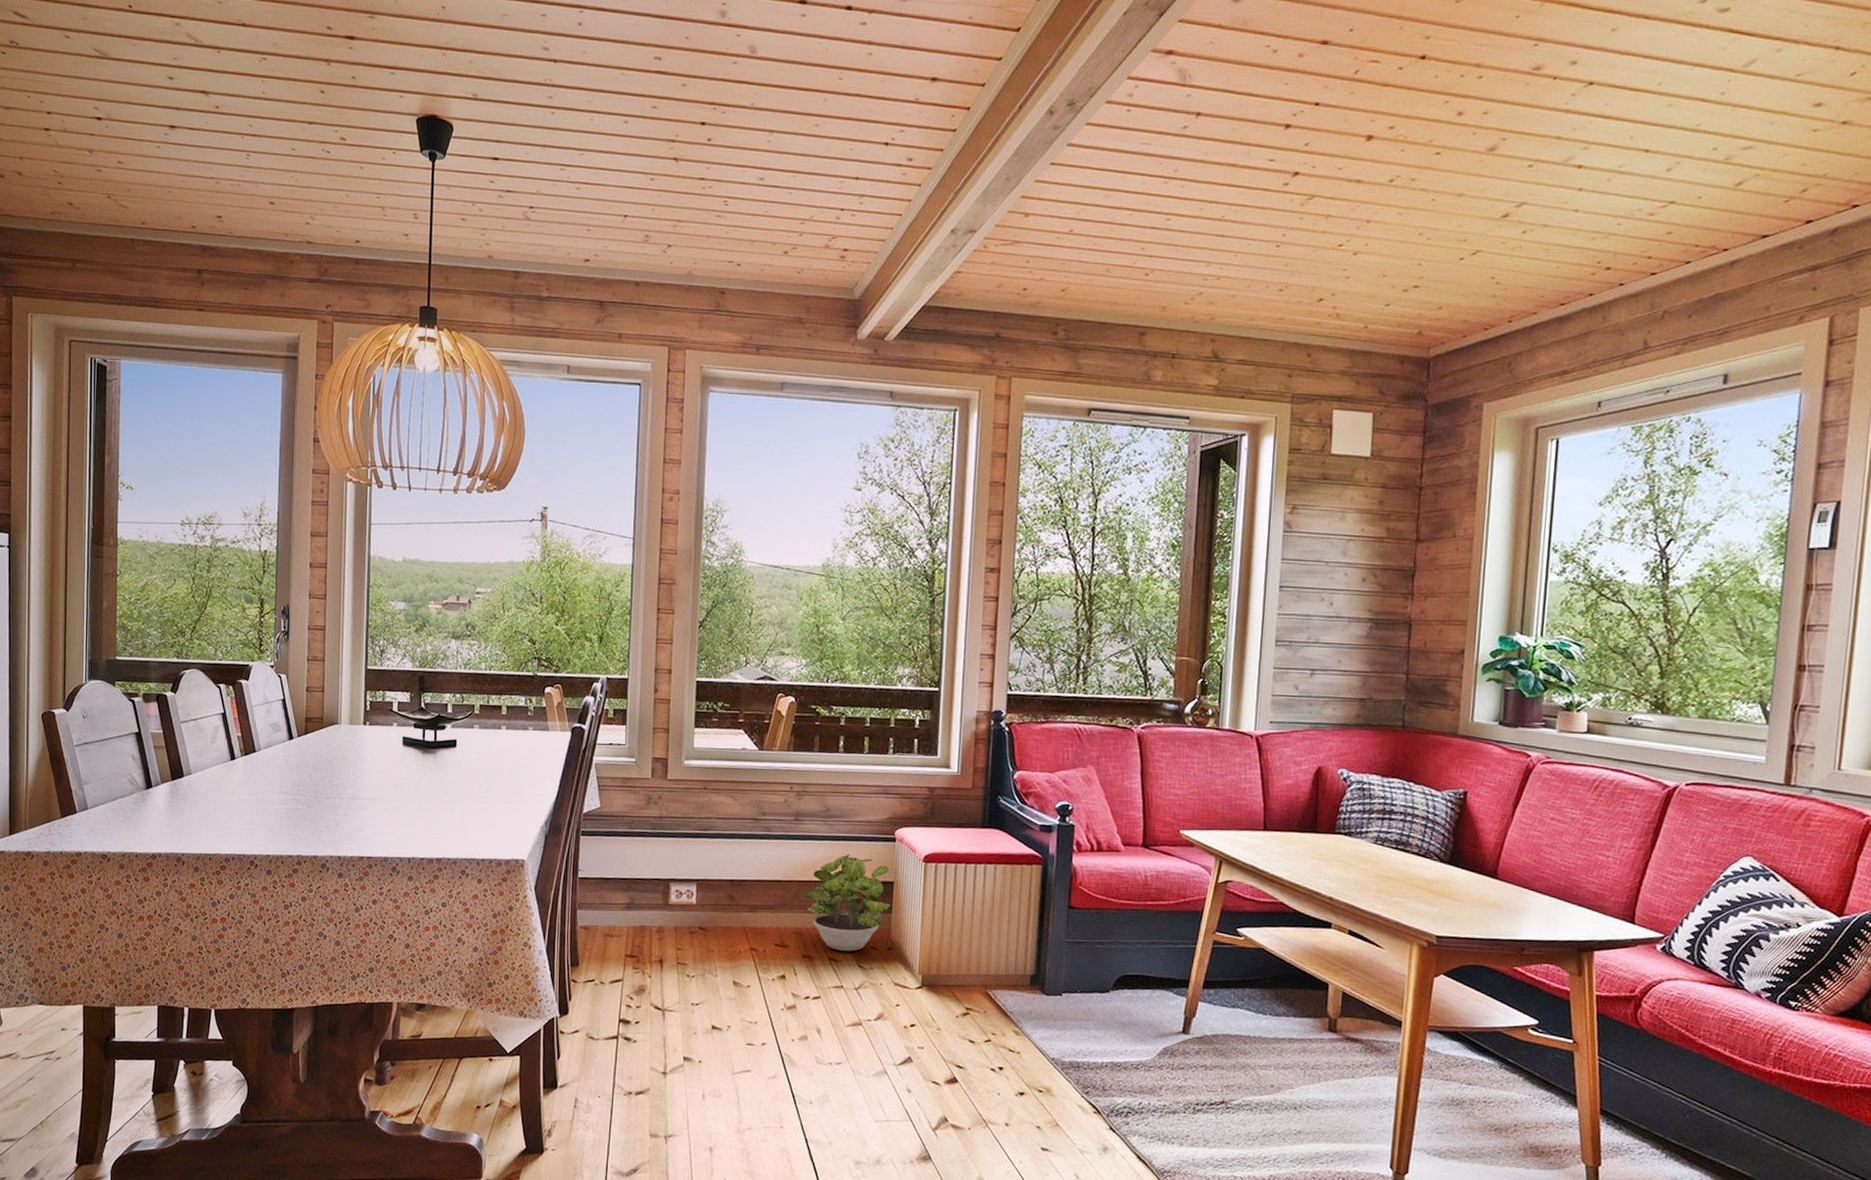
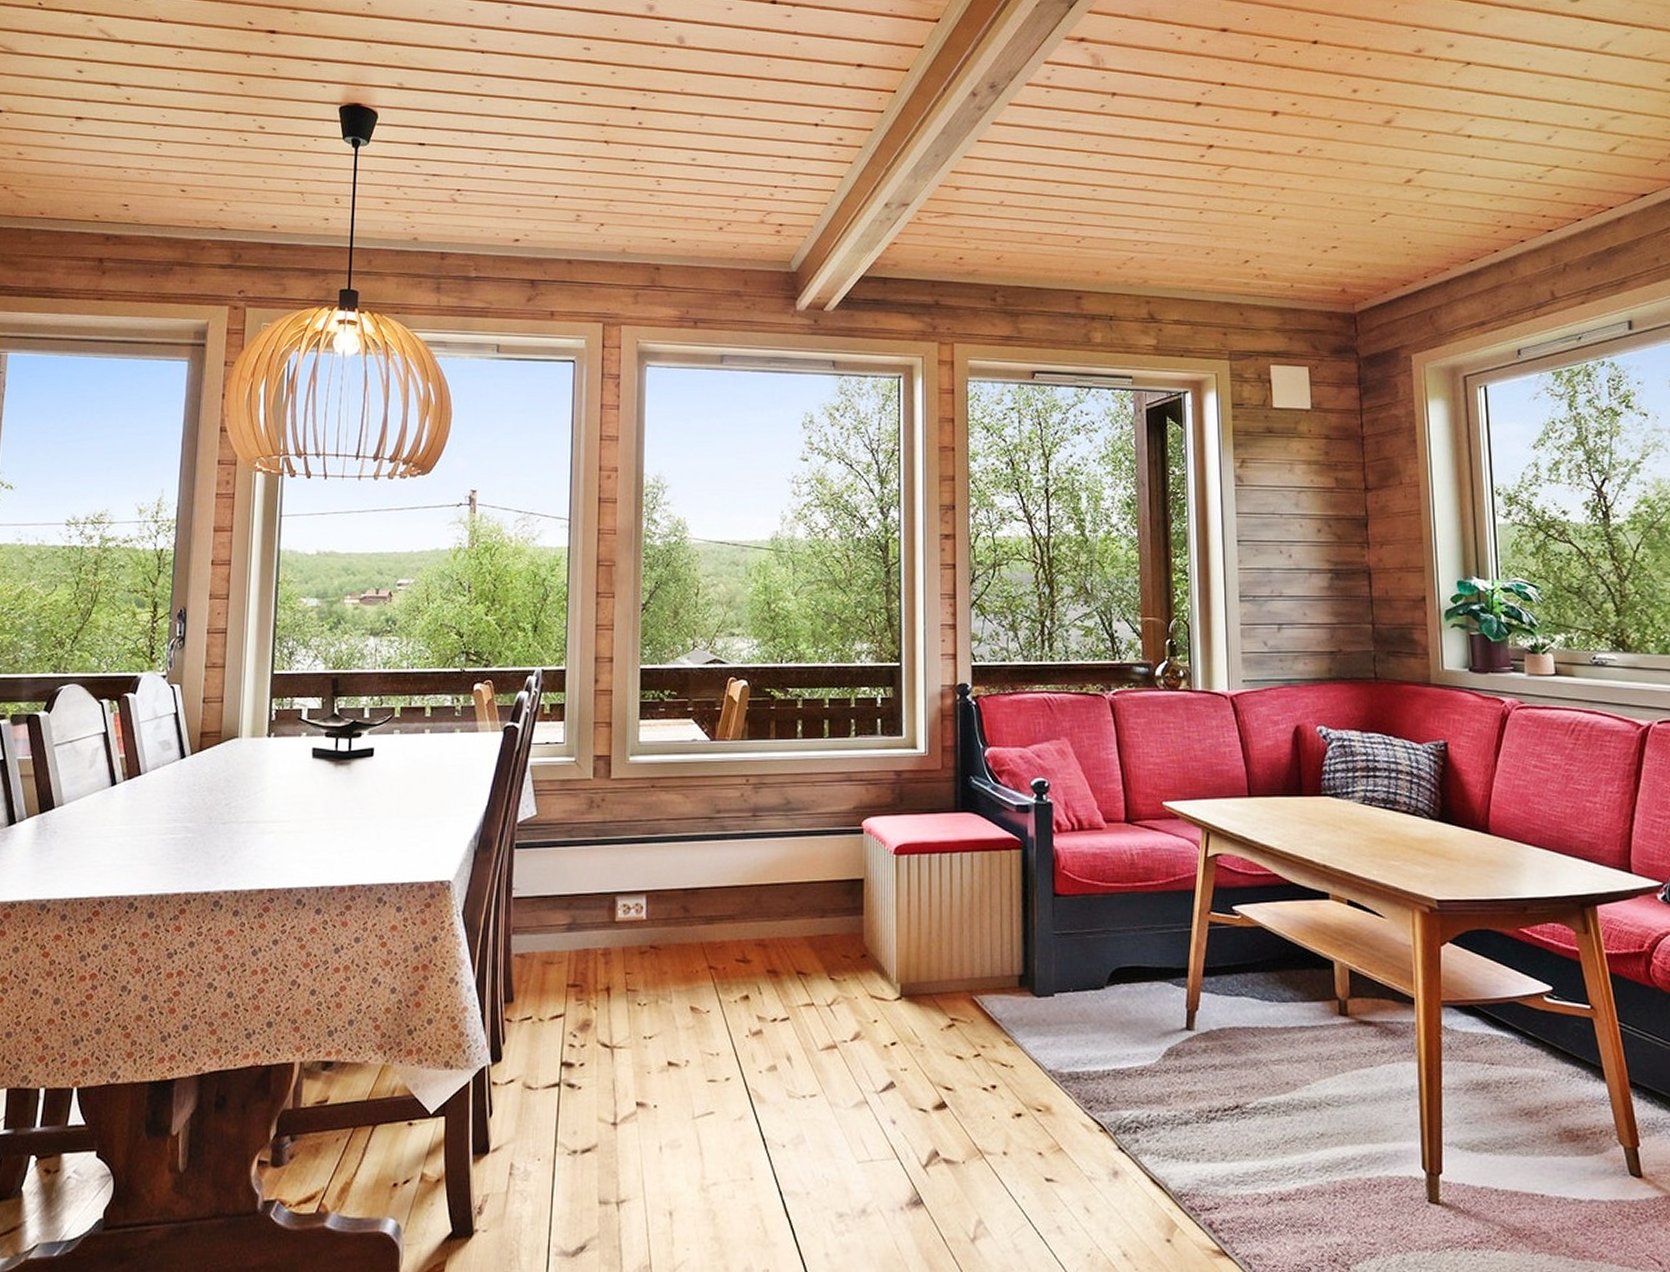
potted plant: present [804,853,890,952] -> none [766,850,861,963]

